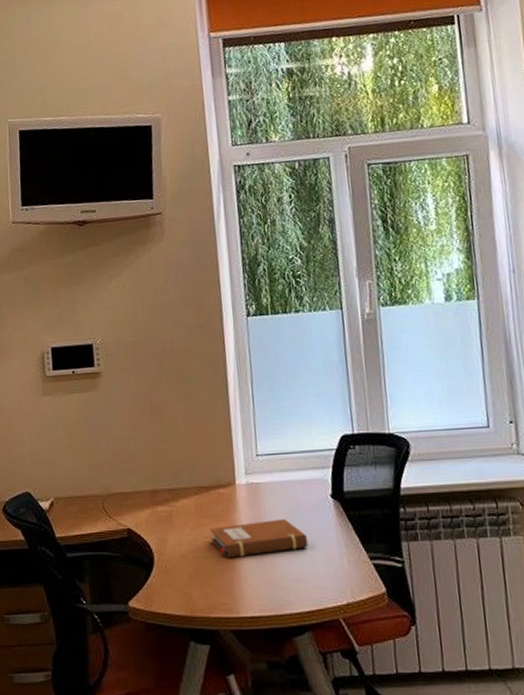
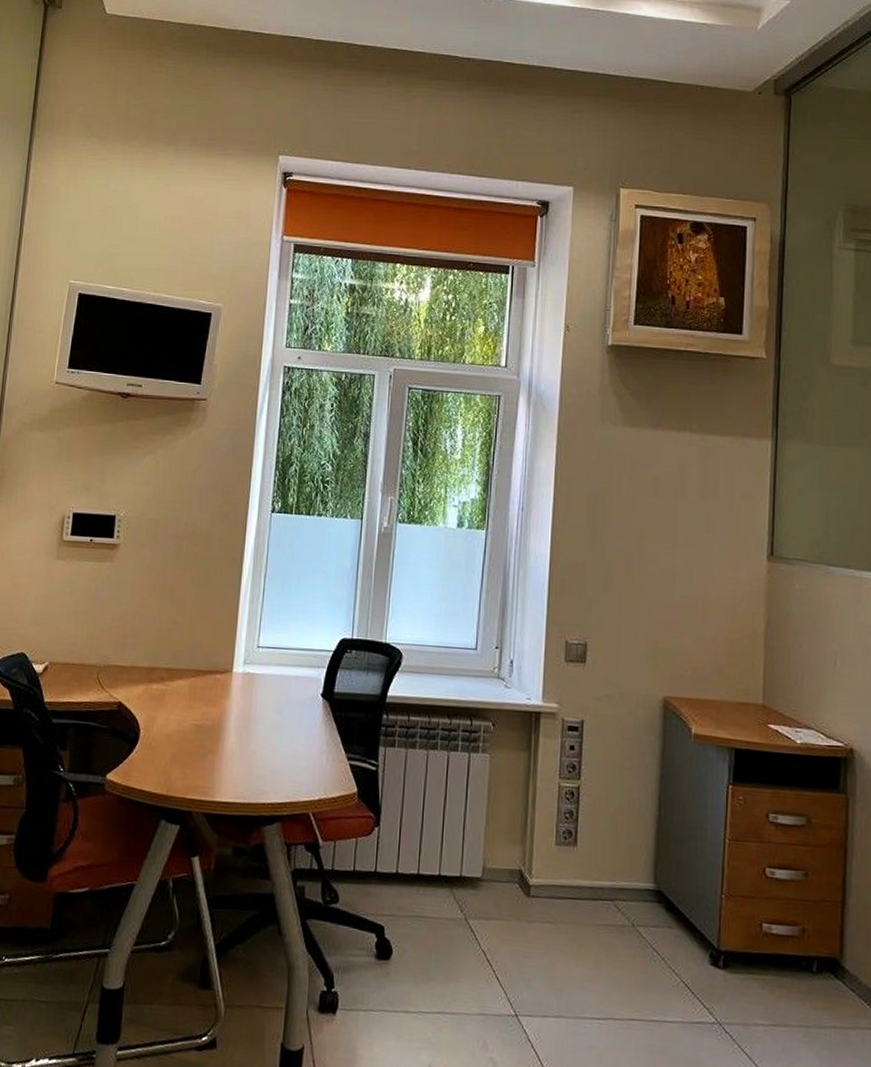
notebook: present [209,519,309,558] -> none [199,710,293,744]

